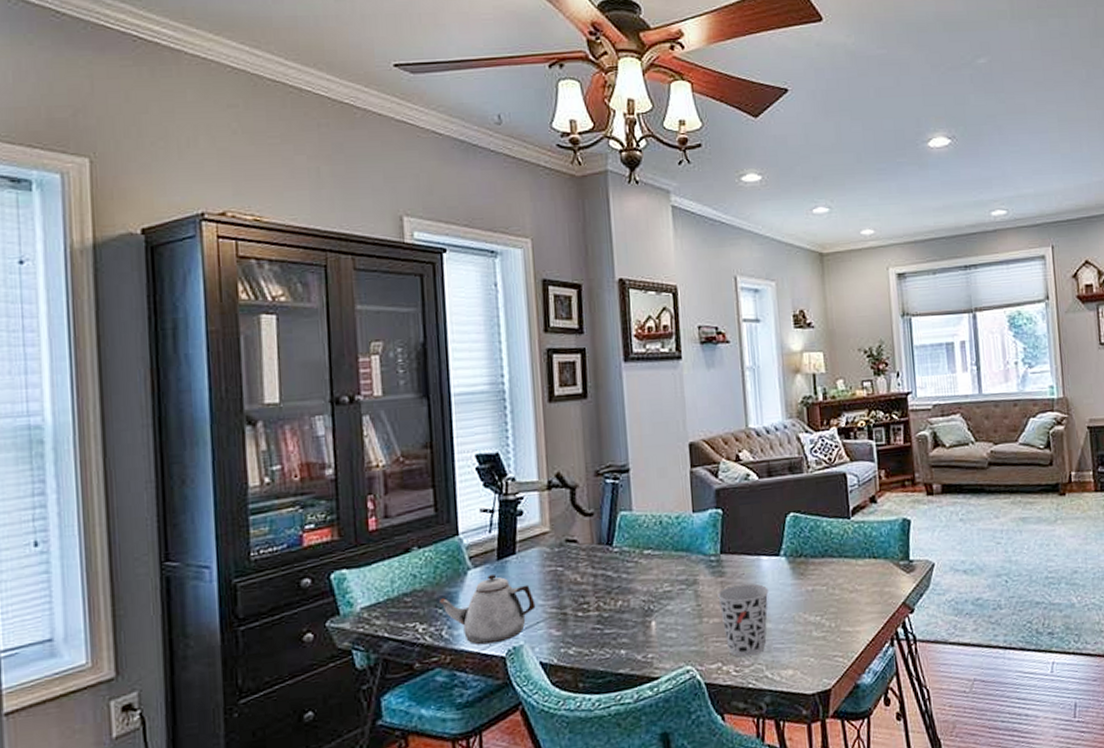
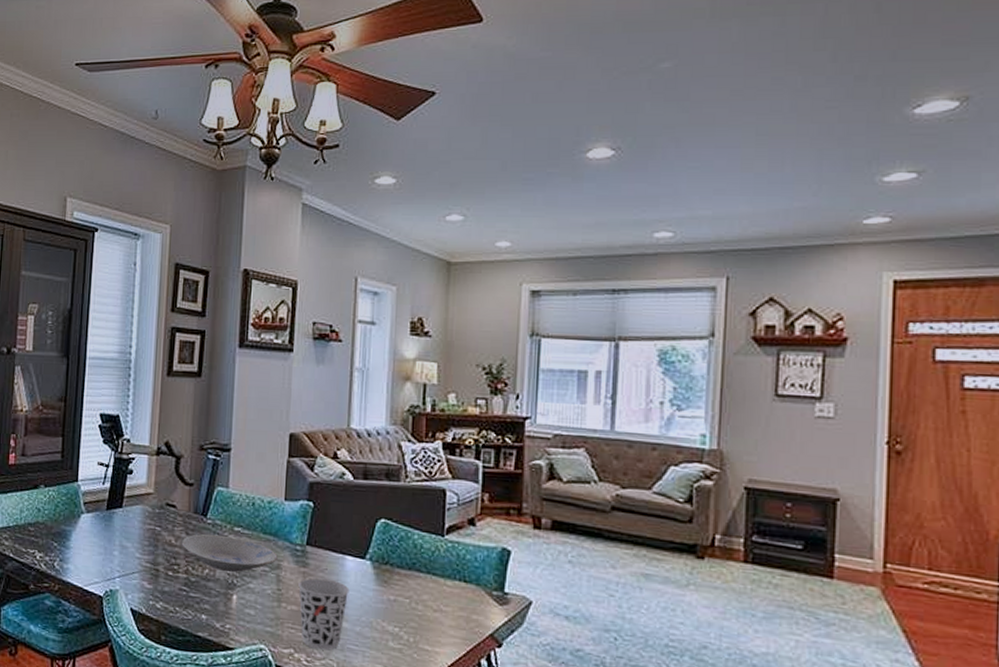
teapot: present [440,573,536,645] -> none [56,521,134,583]
bowl: none [589,561,693,599] -> present [182,533,278,572]

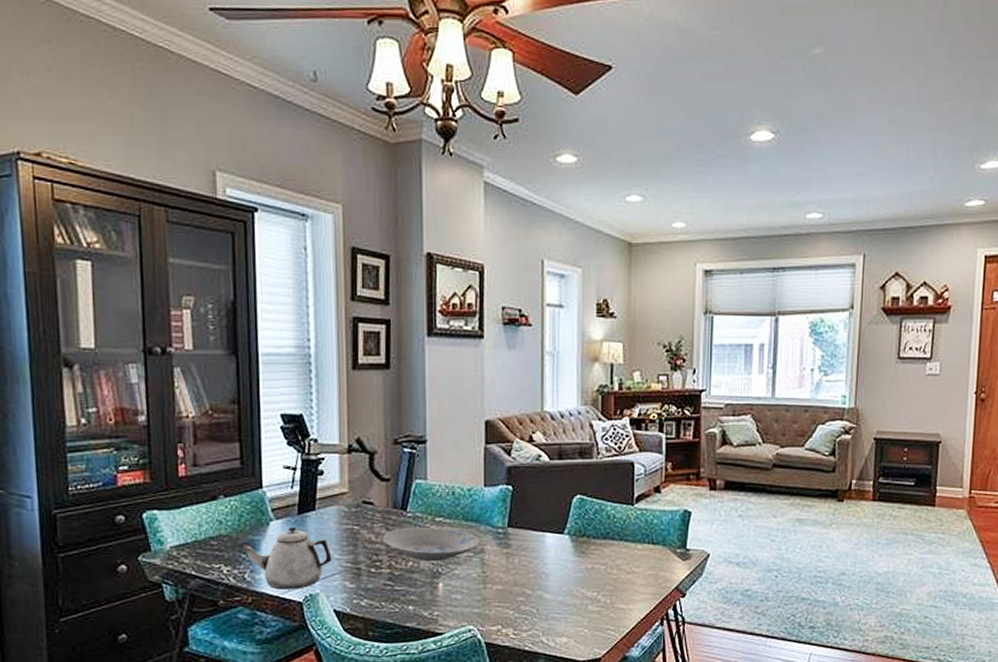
teapot: none [56,521,134,583] -> present [243,526,332,590]
cup: present [298,578,350,651] -> none [502,556,551,622]

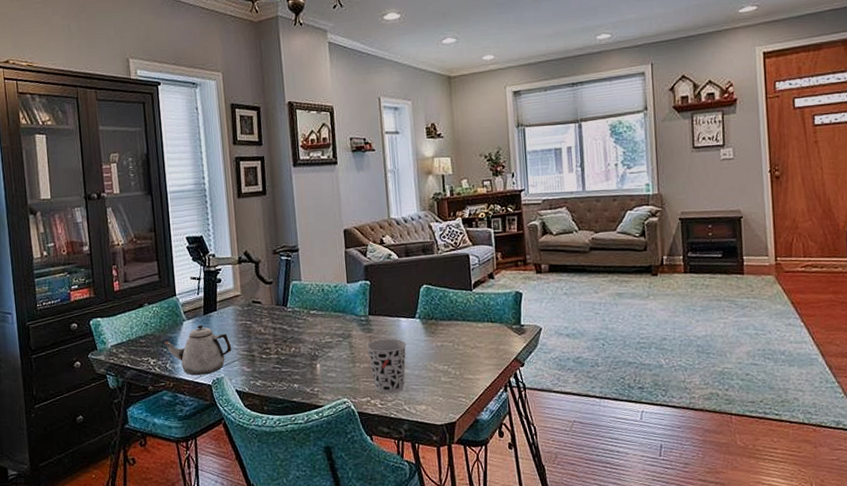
bowl: present [383,527,481,561] -> none [270,318,348,347]
cup: none [502,556,551,622] -> present [367,338,407,394]

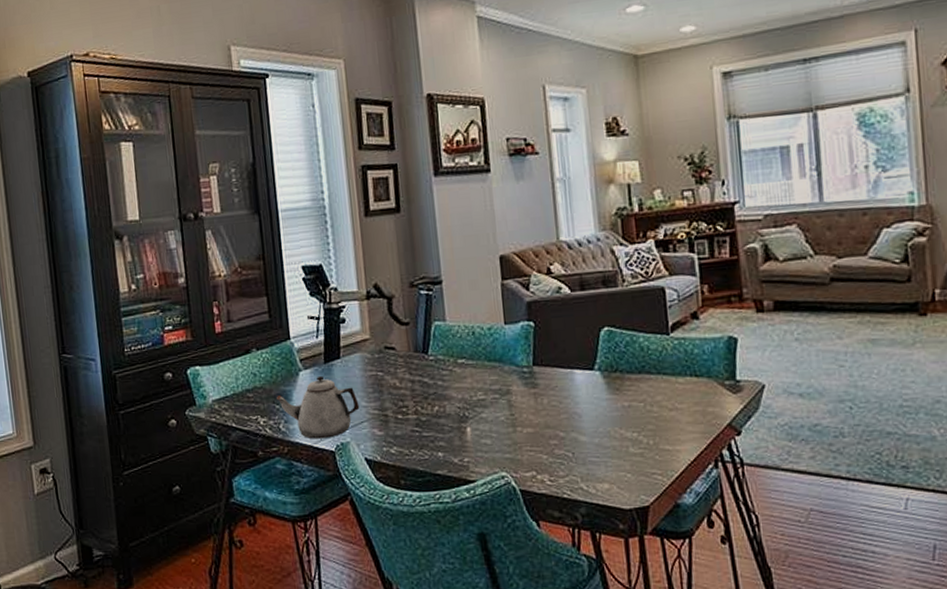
cup: present [367,338,407,394] -> none [531,396,583,468]

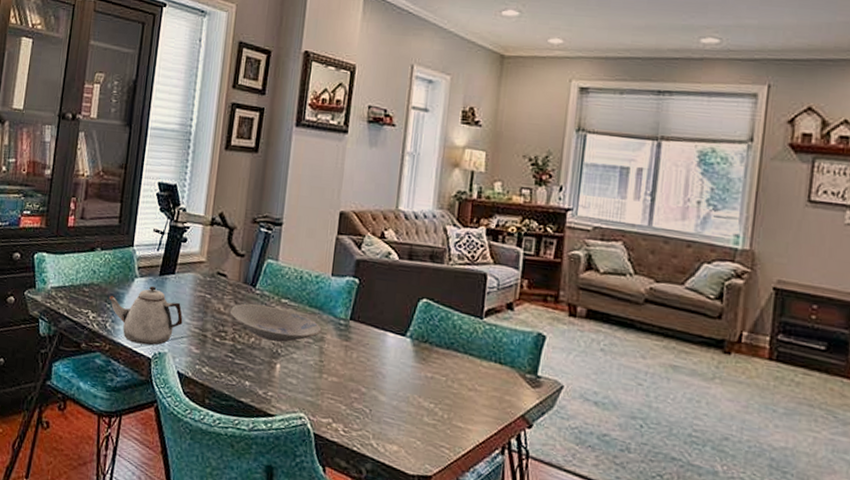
bowl: none [407,369,506,405] -> present [230,303,322,343]

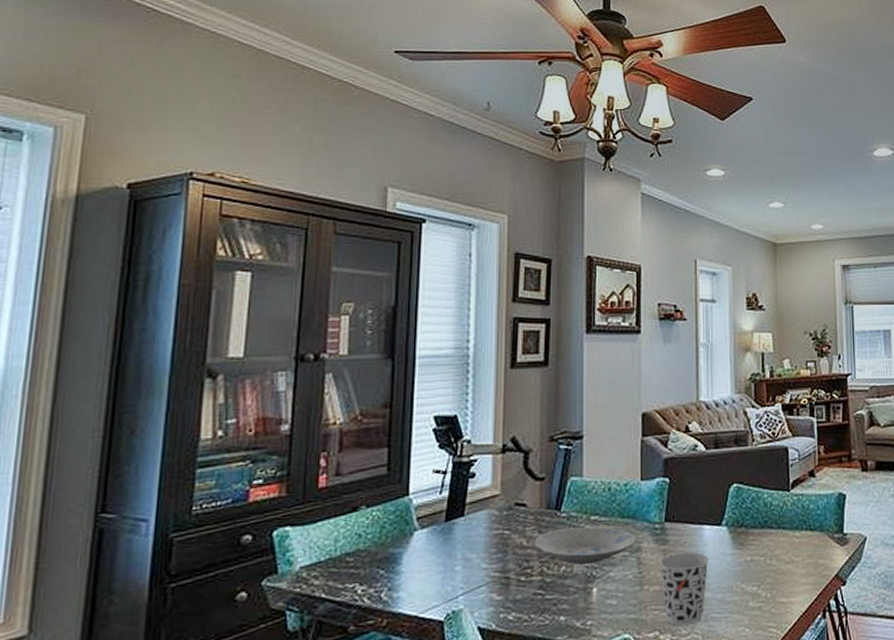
teapot: present [109,285,183,345] -> none [383,535,479,608]
cup: none [340,352,389,422] -> present [660,552,709,626]

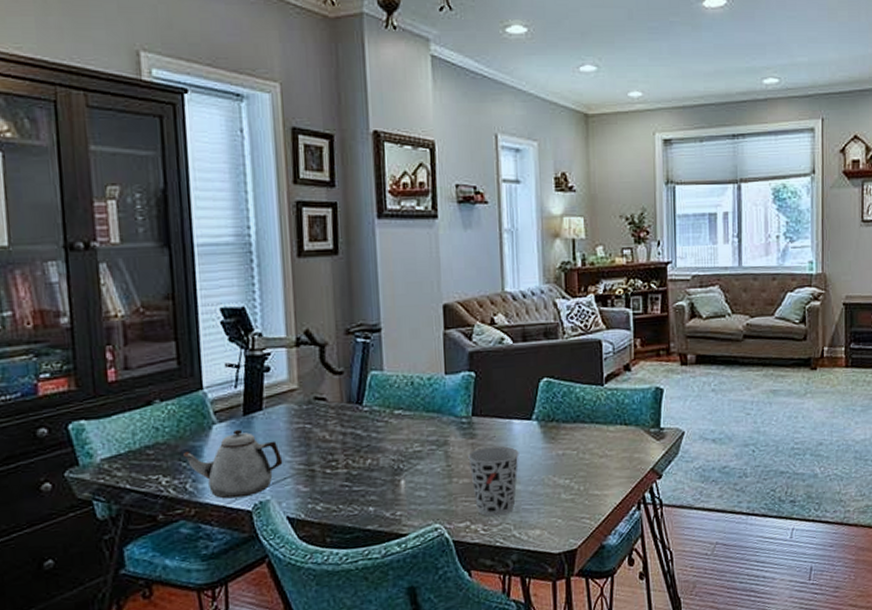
teapot: none [383,535,479,608] -> present [184,429,283,499]
bowl: present [535,526,637,565] -> none [338,421,444,458]

